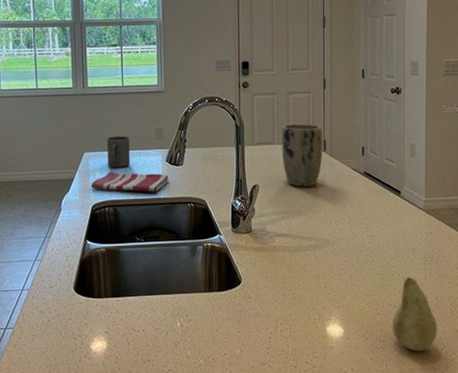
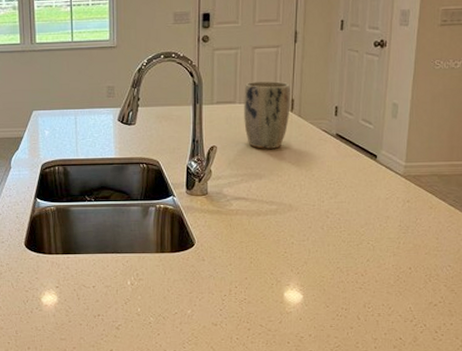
dish towel: present [91,171,169,192] -> none [40,130,120,152]
mug: present [107,136,130,168] -> none [56,94,80,127]
fruit: present [391,276,438,352] -> none [356,245,408,321]

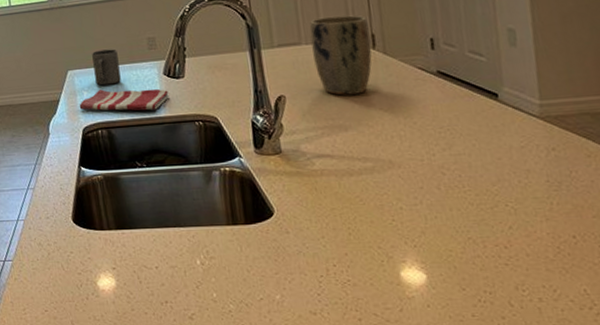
dish towel: none [40,130,120,152] -> present [79,88,169,111]
mug: none [56,94,80,127] -> present [92,49,121,86]

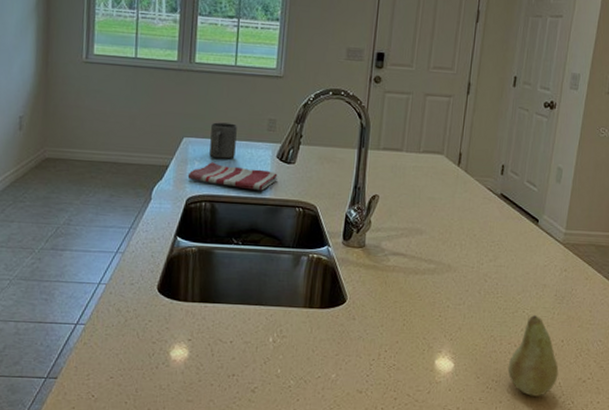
plant pot: present [309,15,372,96] -> none [409,129,459,204]
fruit: none [501,207,581,309] -> present [507,314,559,396]

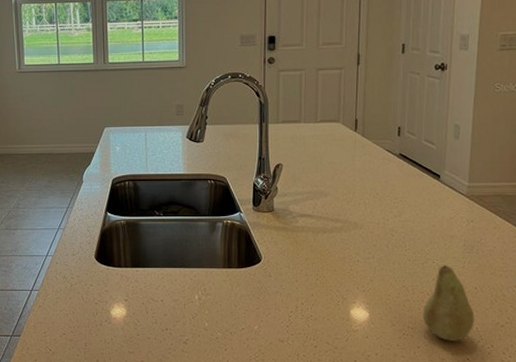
dish towel: present [187,162,278,191] -> none [111,146,189,168]
mug: present [209,122,237,159] -> none [127,111,150,143]

